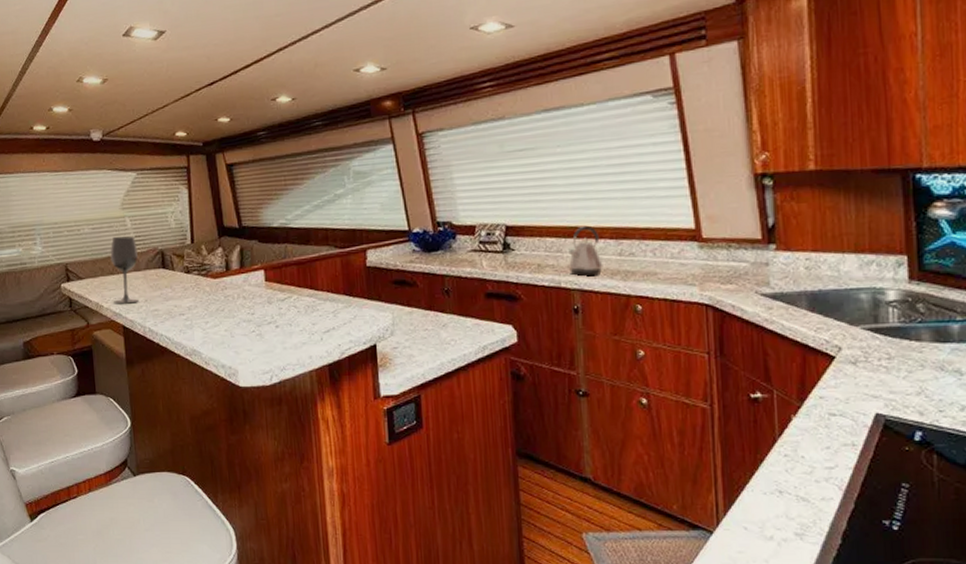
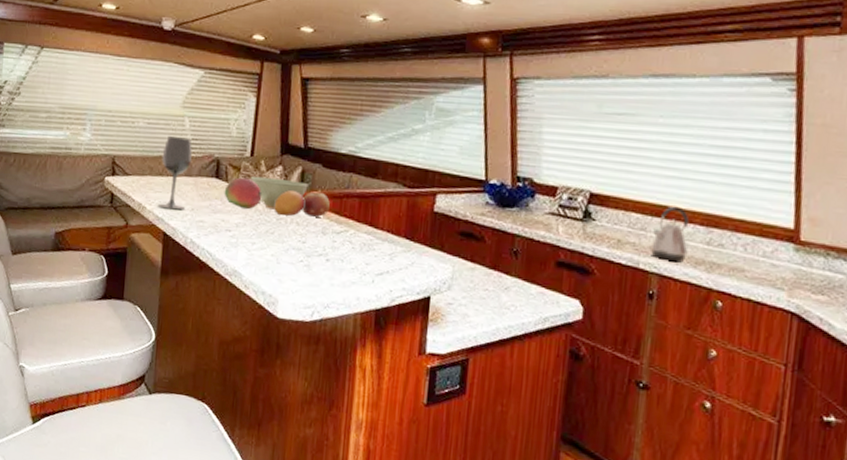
fruit: none [172,263,208,293] -> present [224,177,262,210]
bowl: none [195,259,249,289] -> present [251,176,308,210]
fruit: none [220,268,248,294] -> present [274,190,305,217]
fruit: none [245,265,271,290] -> present [302,192,330,218]

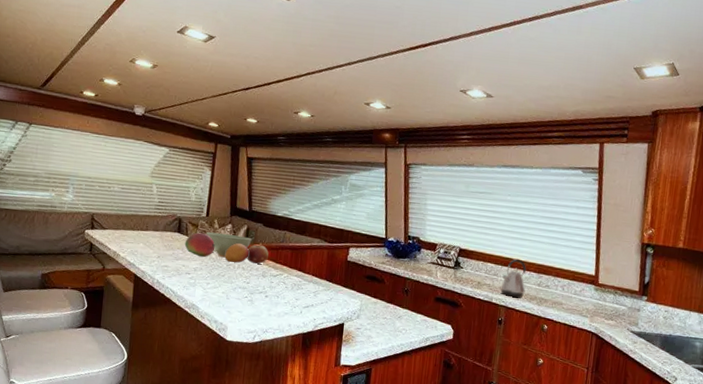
wine glass: present [158,135,192,210] -> none [130,198,159,258]

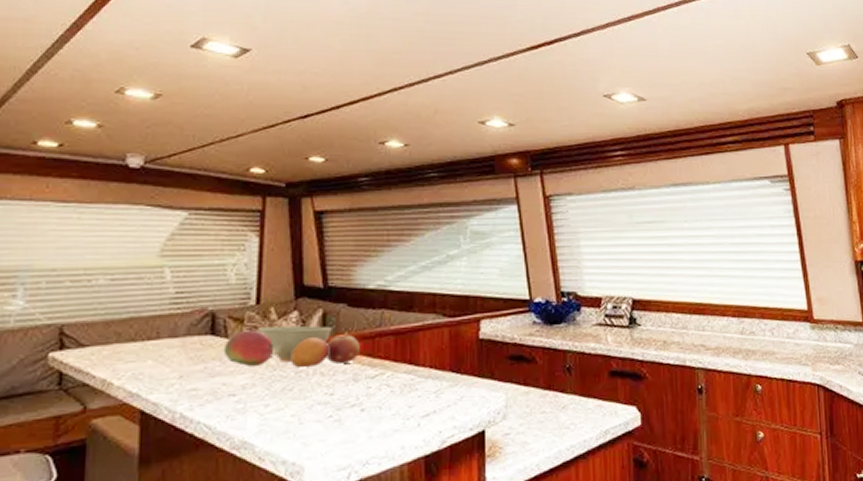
kettle: present [500,258,527,298] -> none [693,302,726,355]

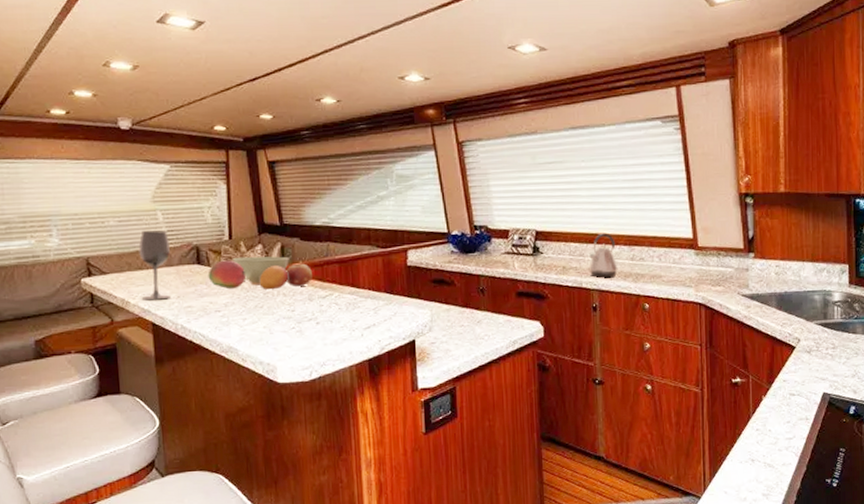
wine glass: none [131,291,177,382] -> present [138,230,170,301]
kettle: none [693,302,726,355] -> present [588,233,618,279]

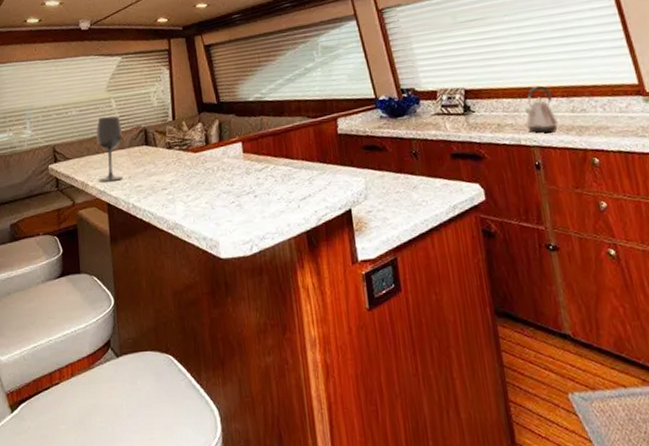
fruit: present [208,260,246,290] -> none [155,139,189,168]
bowl: present [233,256,289,286] -> none [176,132,227,163]
fruit: present [259,266,289,291] -> none [200,142,227,167]
fruit: present [286,263,312,288] -> none [224,138,249,162]

